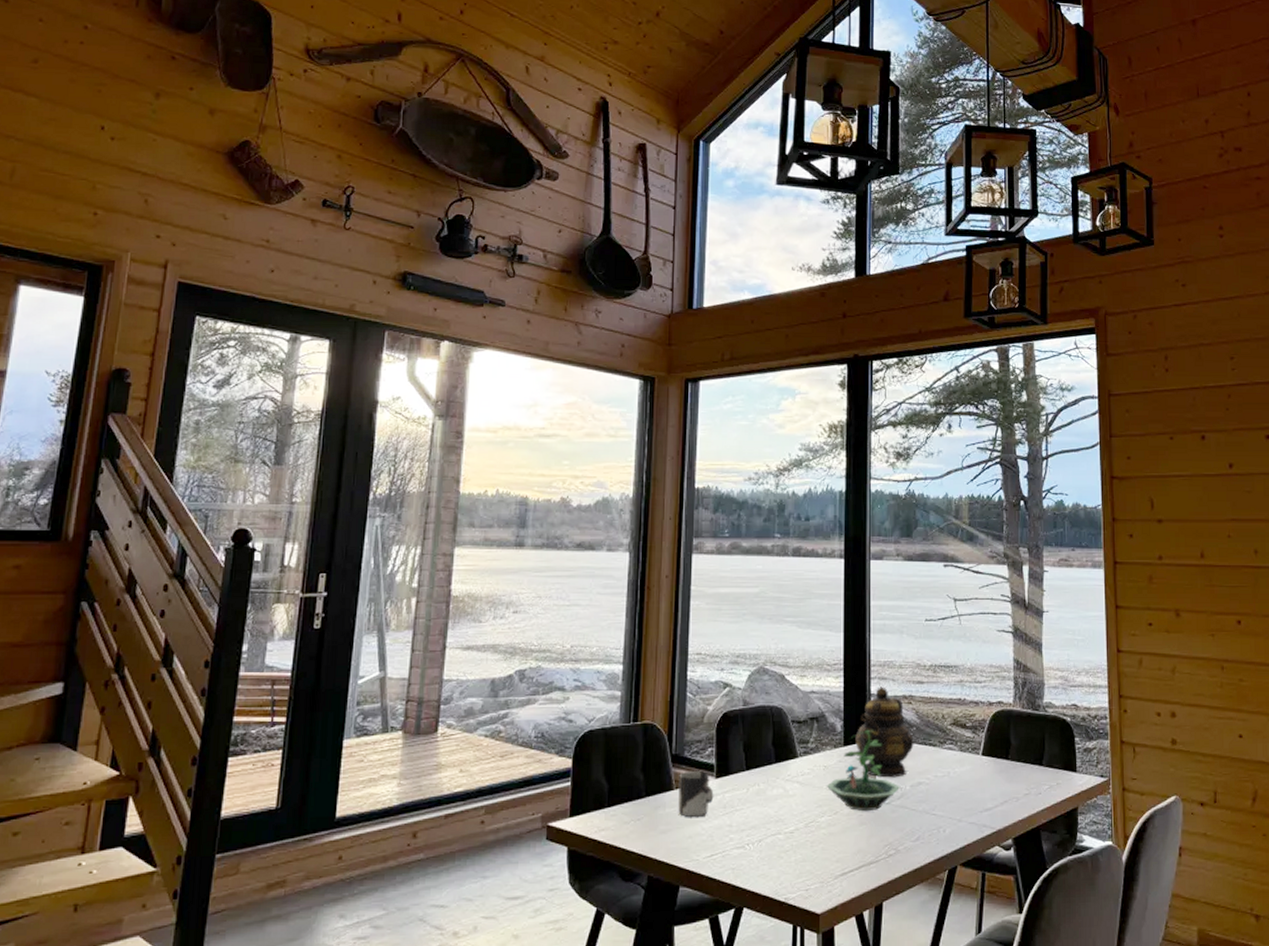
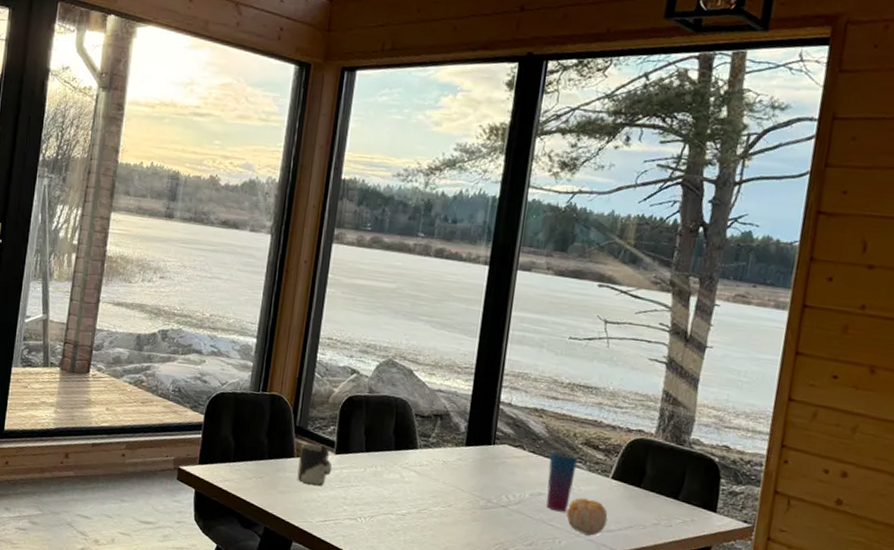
terrarium: present [826,730,901,812] -> none [442,435,520,511]
teapot: present [855,686,914,778] -> none [478,396,540,484]
cup: none [923,734,949,799] -> present [546,449,578,512]
fruit: none [946,780,984,819] -> present [566,497,608,536]

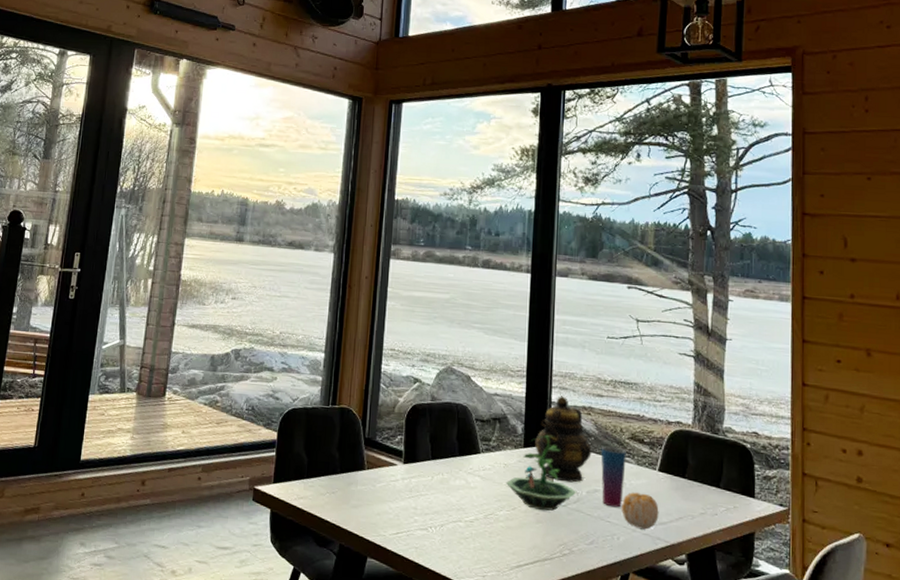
cup: present [297,443,333,486] -> none [369,454,402,498]
terrarium: none [442,435,520,511] -> present [505,435,577,511]
teapot: none [478,396,540,484] -> present [535,396,592,483]

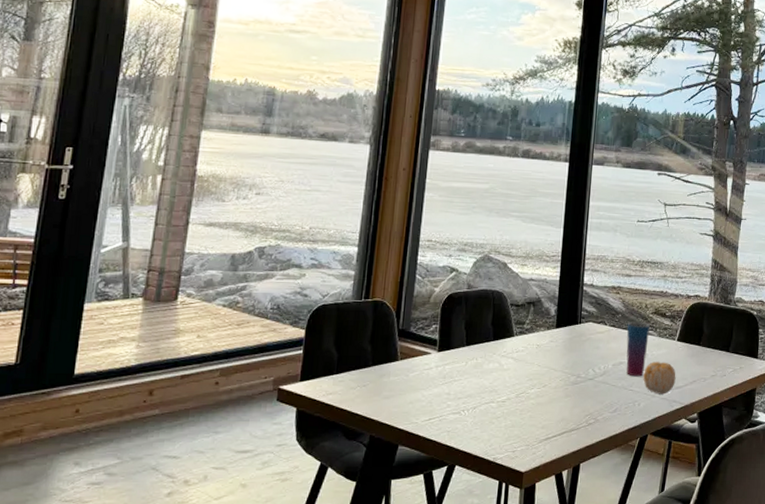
terrarium: present [505,435,577,511] -> none [537,315,604,386]
teapot: present [535,396,592,483] -> none [566,277,619,357]

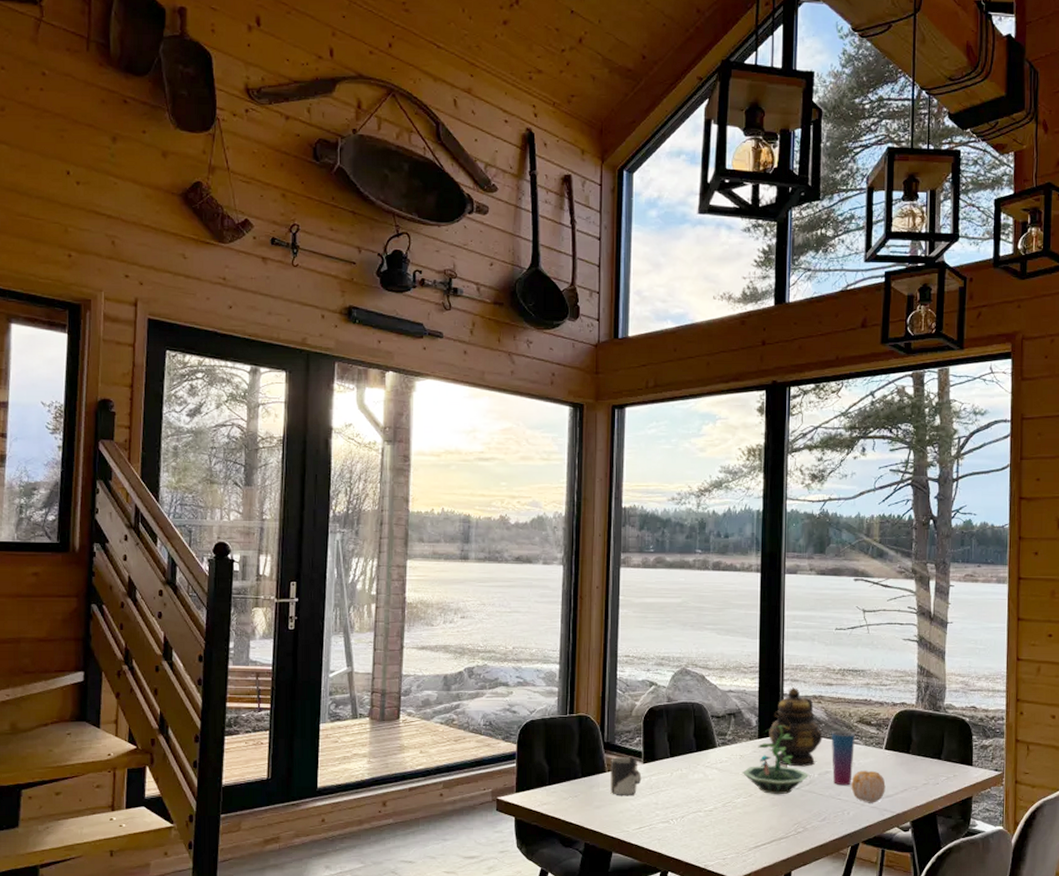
cup: none [401,344,436,386] -> present [610,756,642,796]
terrarium: none [537,315,604,386] -> present [742,725,810,795]
teapot: none [566,277,619,357] -> present [769,687,823,767]

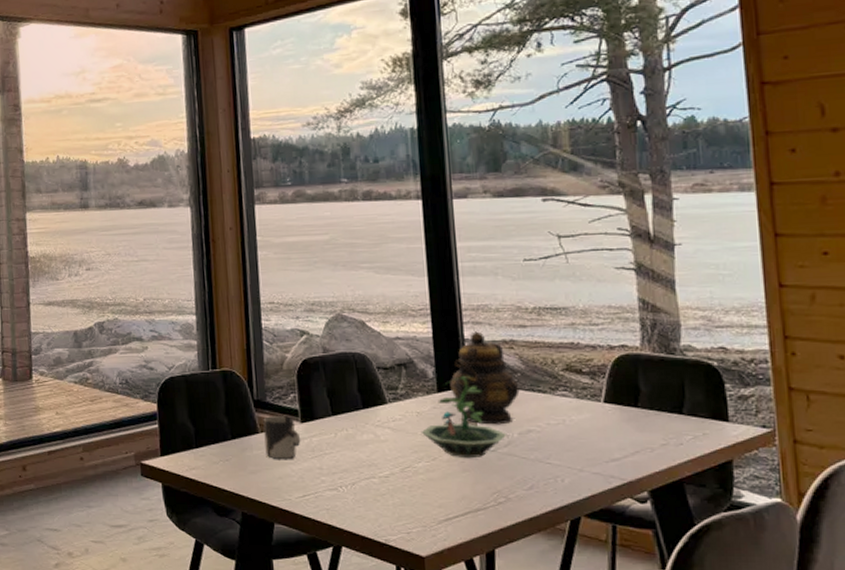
cup: present [831,730,855,786] -> none [530,380,564,447]
fruit: present [851,770,886,803] -> none [562,428,610,468]

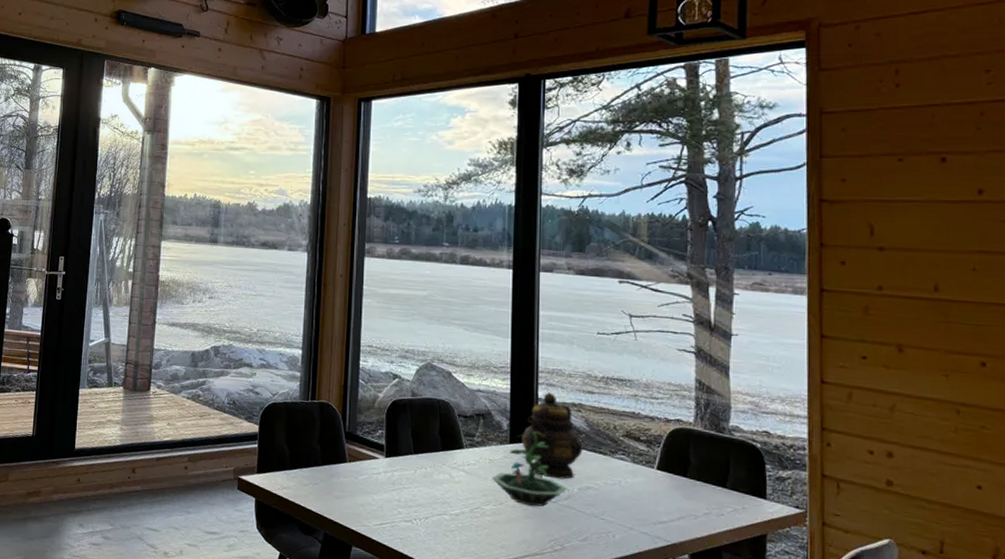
cup: present [263,415,301,460] -> none [351,447,384,490]

